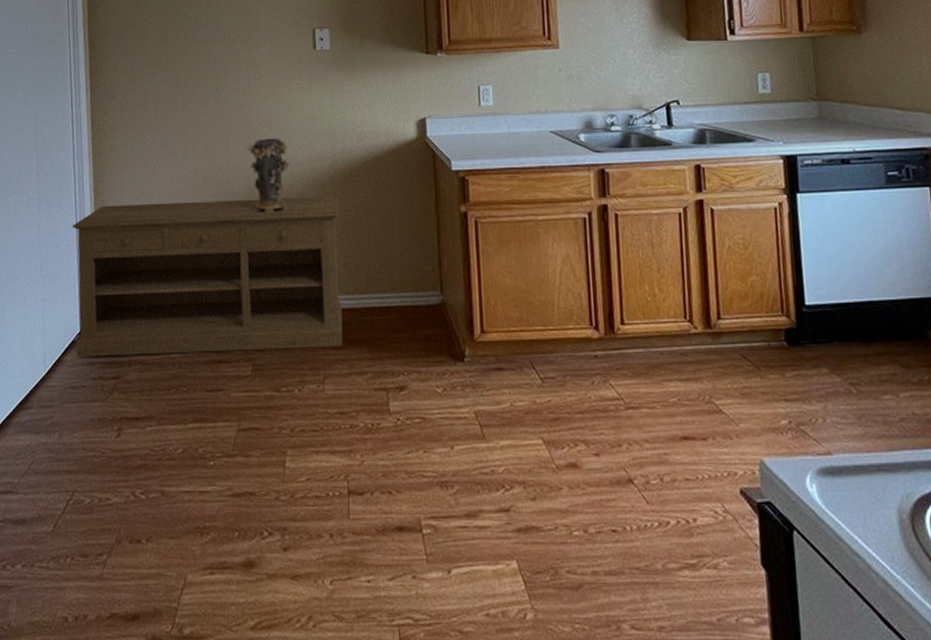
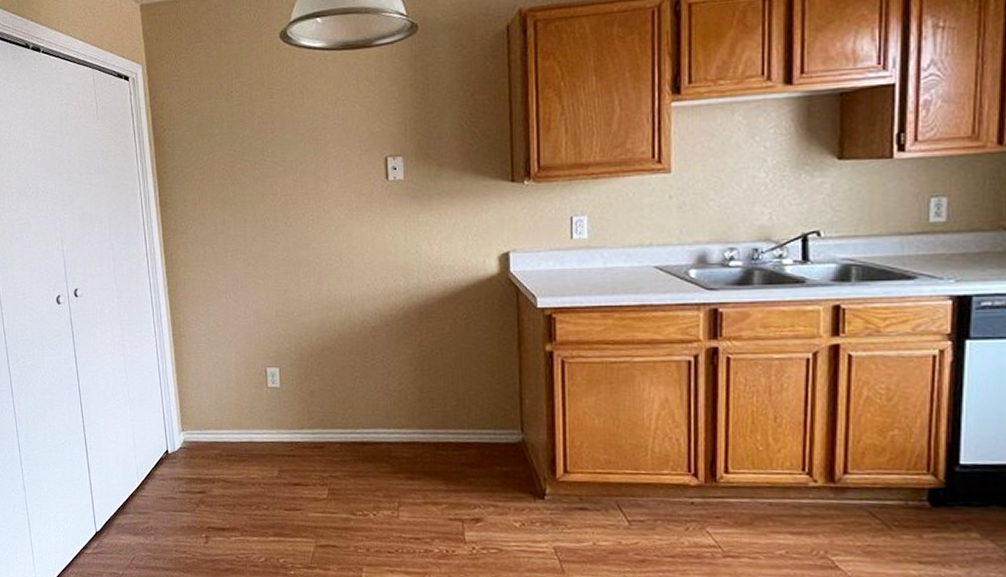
sideboard: present [72,197,343,357] -> none [153,332,418,478]
decorative vase: present [247,138,290,214] -> none [318,273,362,348]

